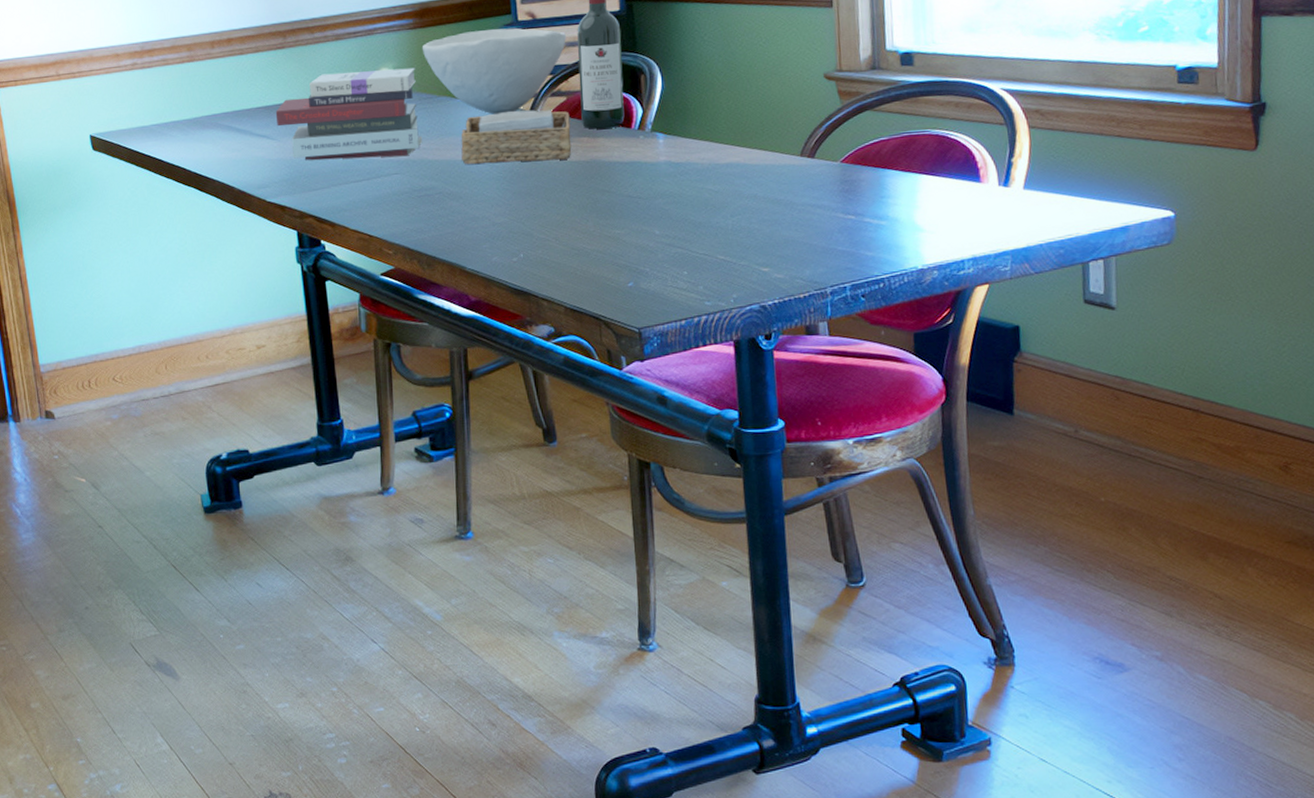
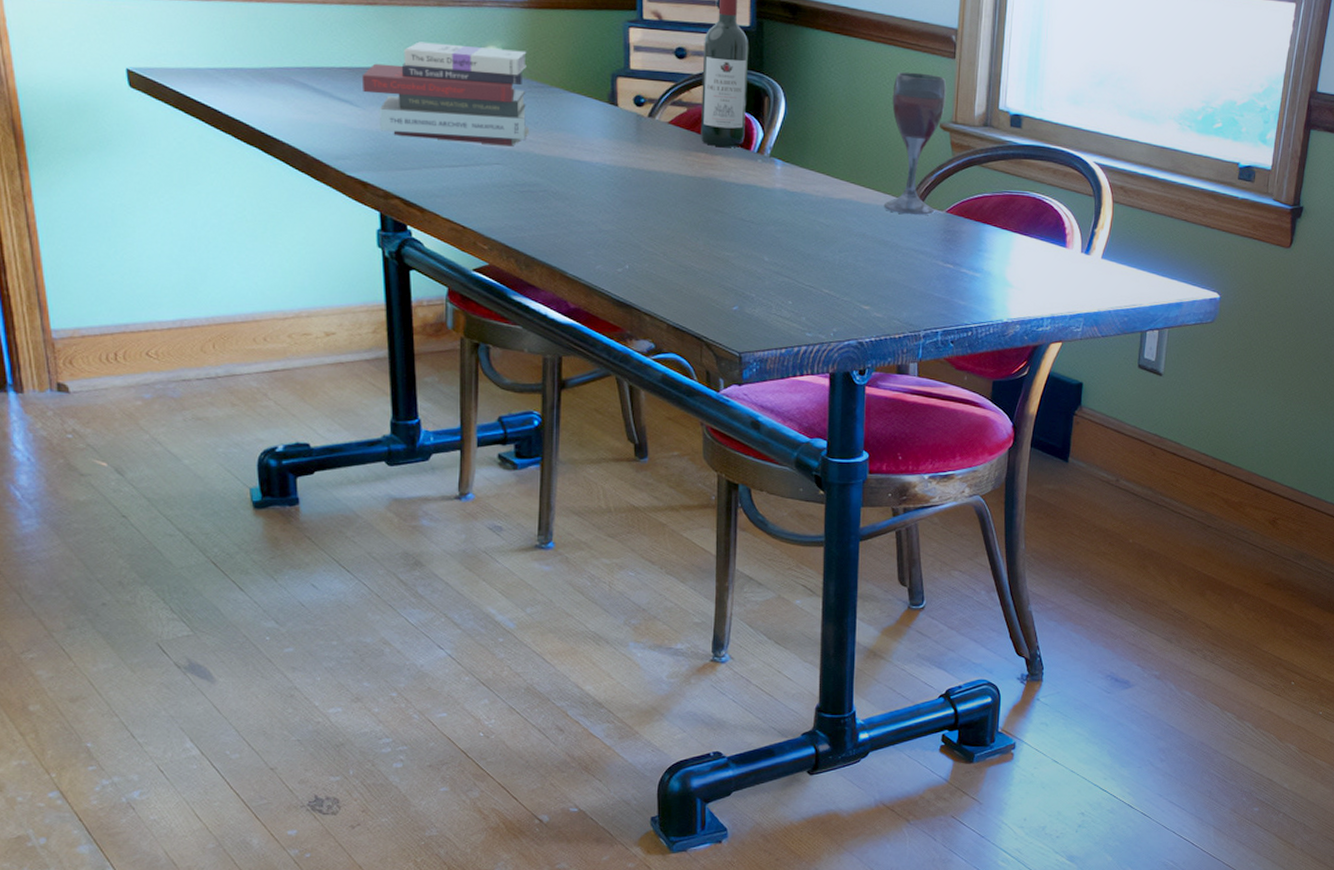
bowl: present [422,27,566,115] -> none [536,21,692,116]
napkin holder: present [461,110,572,165] -> none [571,113,690,173]
cup: none [770,26,828,171] -> present [883,72,947,216]

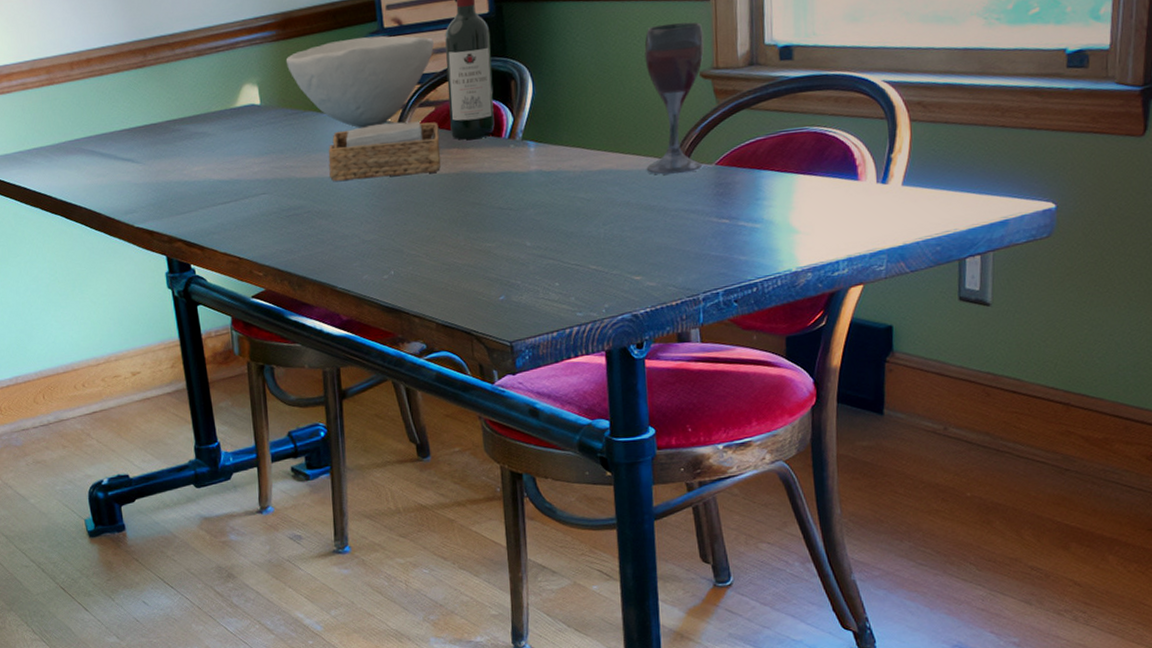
books: present [361,41,530,147] -> none [139,82,290,183]
bowl: none [536,21,692,116] -> present [285,35,434,128]
napkin holder: none [571,113,690,173] -> present [328,121,441,182]

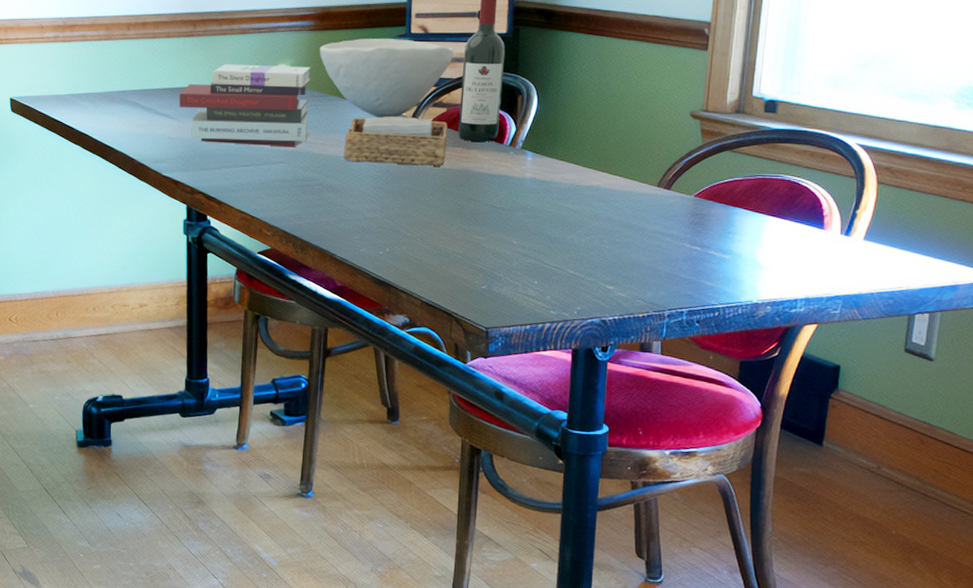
books: none [139,82,290,183] -> present [179,64,311,148]
cup: present [644,22,705,175] -> none [630,65,698,200]

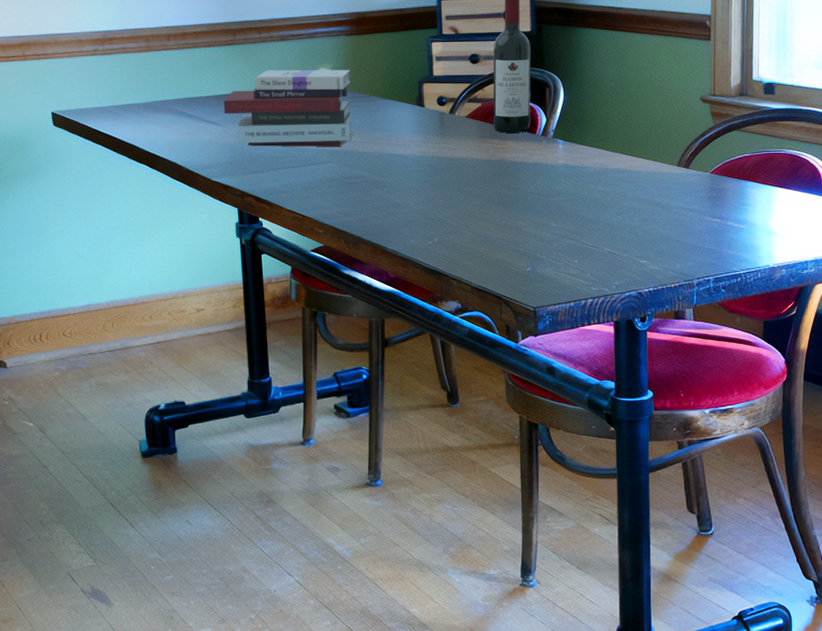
bowl: present [319,38,454,118] -> none [357,40,483,115]
napkin holder: present [344,116,449,166] -> none [387,113,485,158]

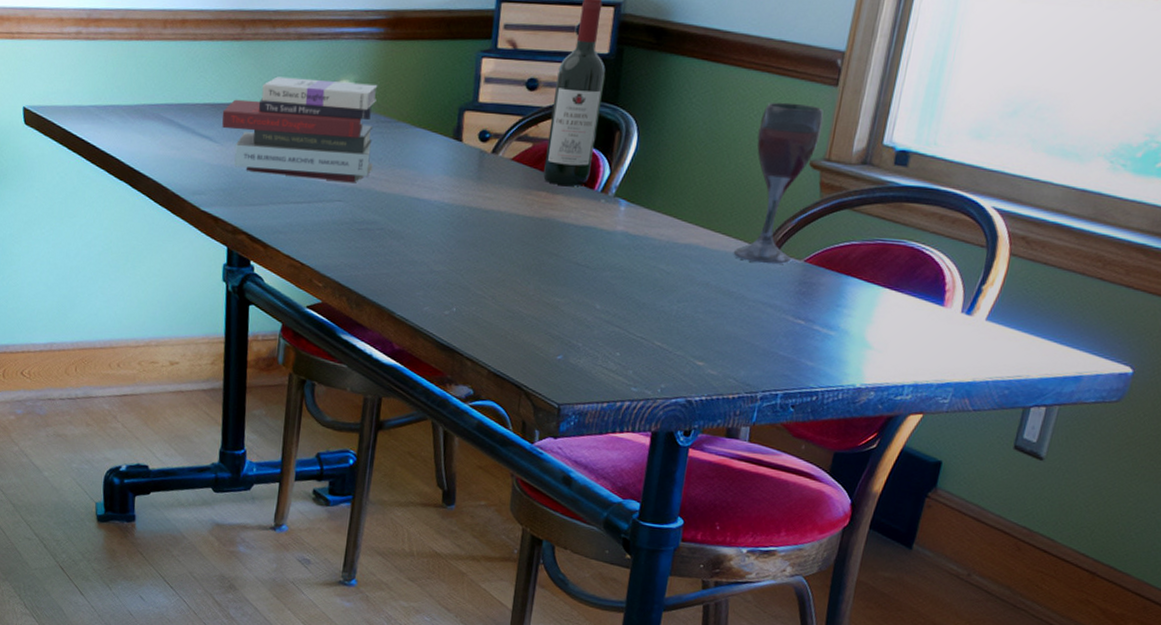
cup: none [654,55,705,178] -> present [733,102,824,265]

